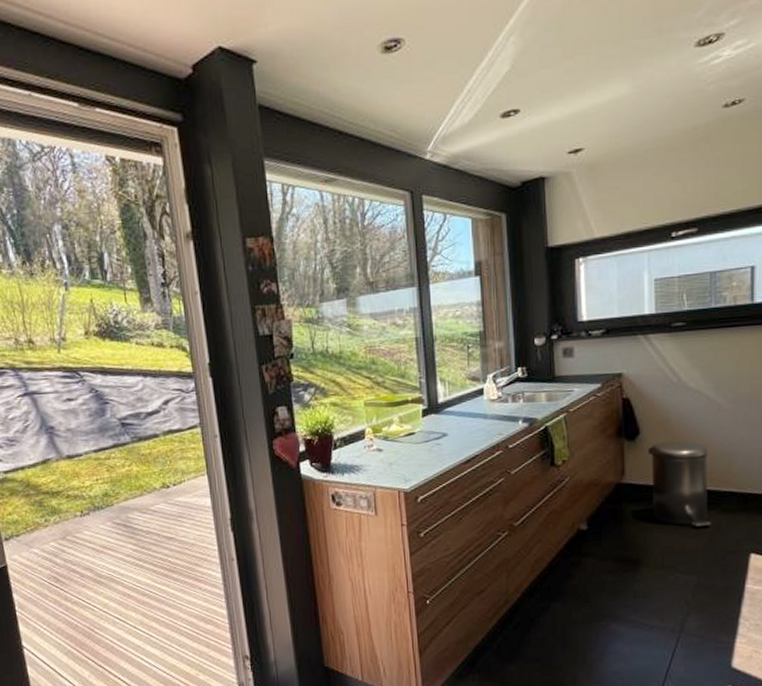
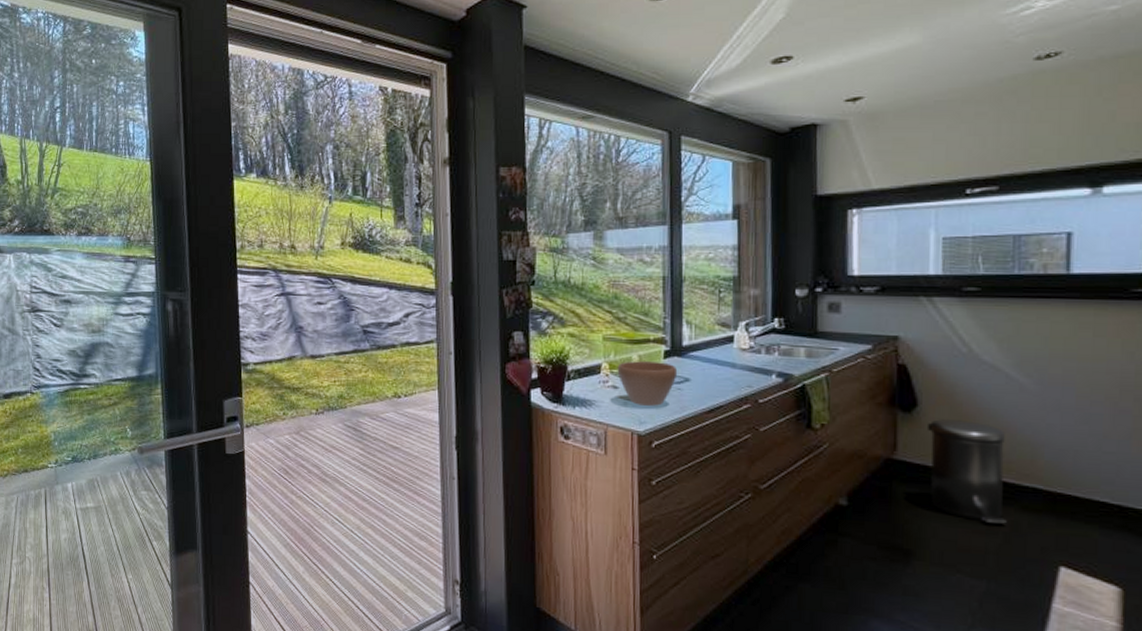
bowl: none [380,421,436,465] -> present [617,361,678,407]

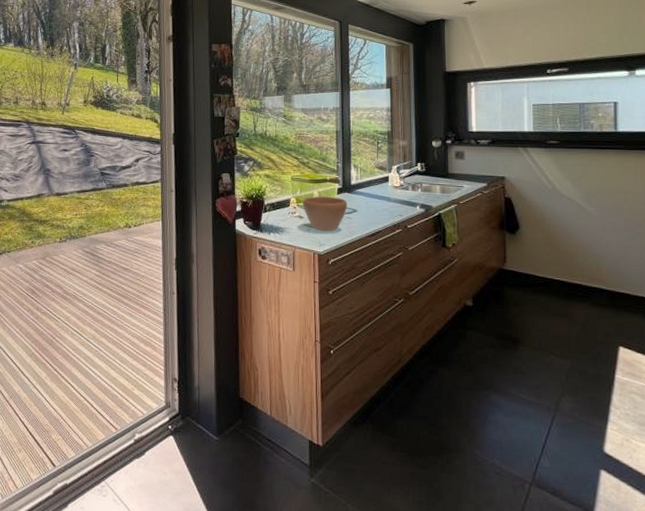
pedal bin: present [926,419,1008,524] -> none [526,238,584,316]

